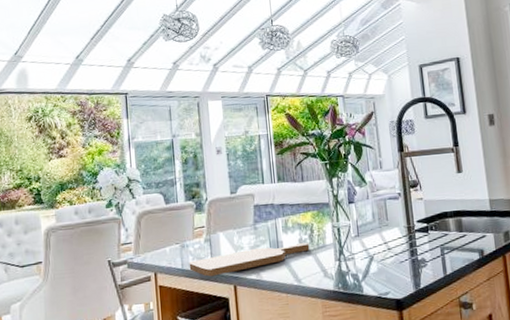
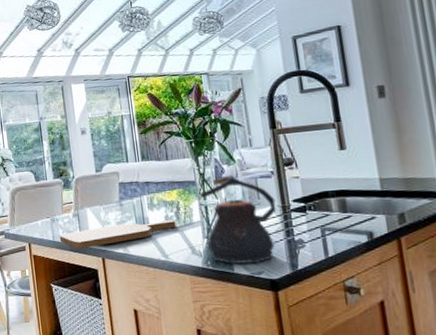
teapot: none [332,196,403,287] -> present [199,174,277,265]

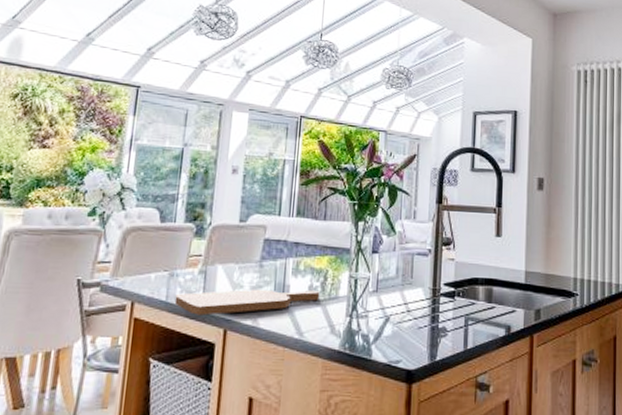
teapot: present [199,174,277,265] -> none [348,247,428,350]

